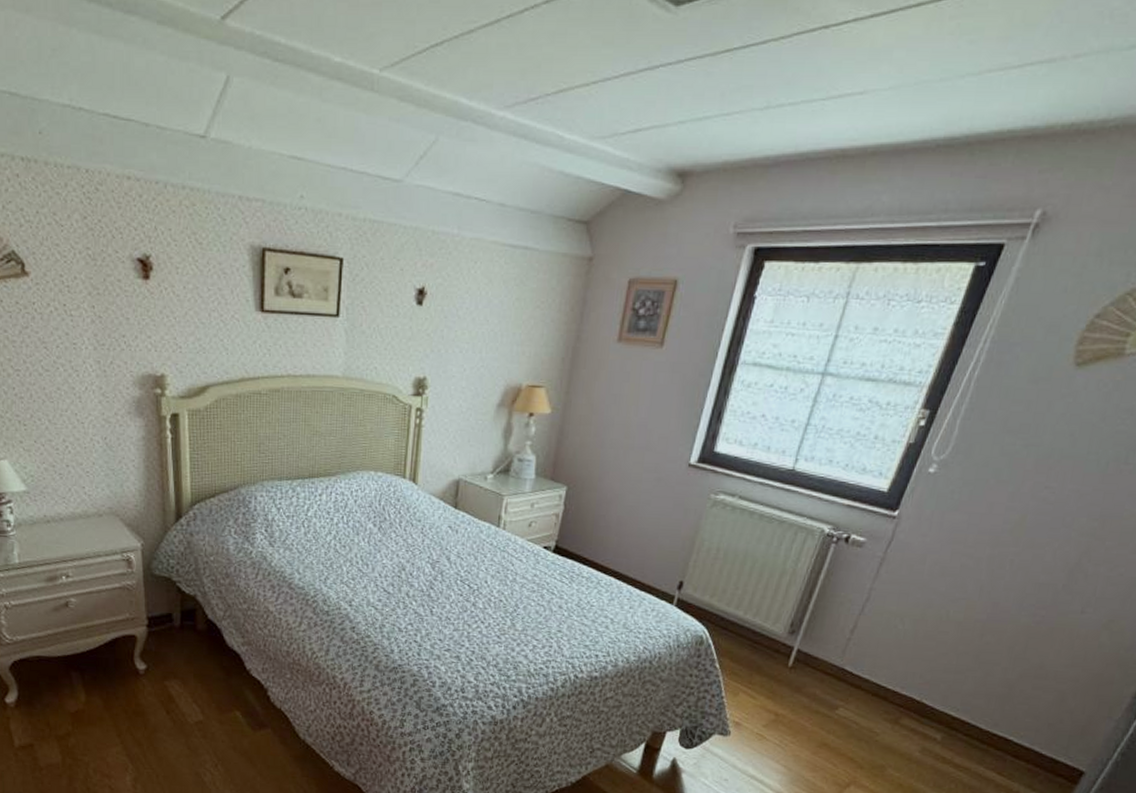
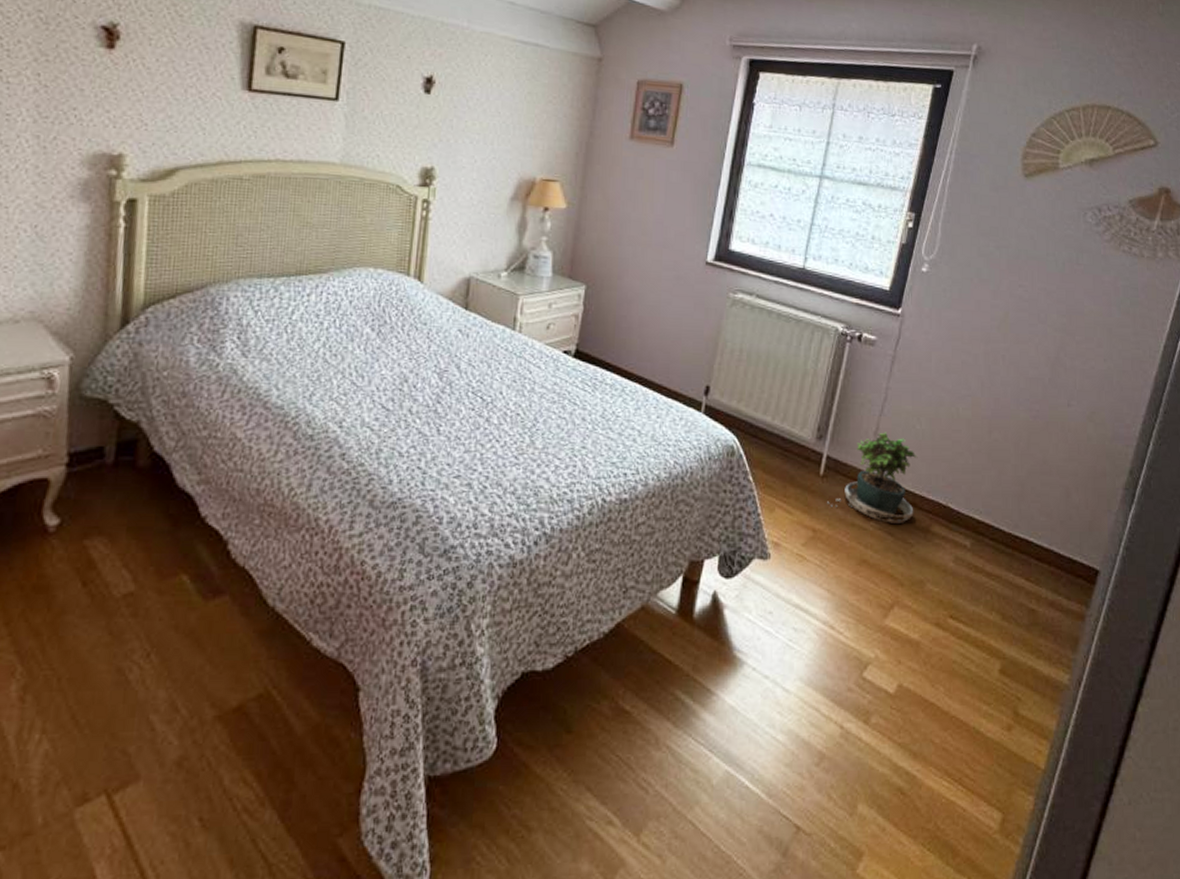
potted plant: none [793,630,896,714] -> present [827,432,918,523]

